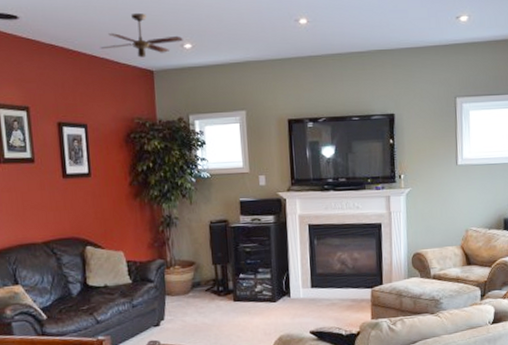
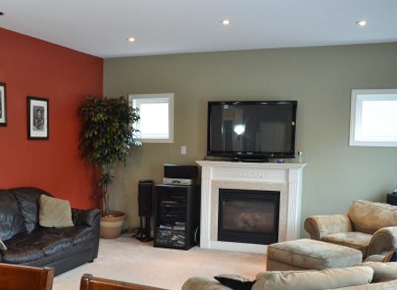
ceiling fan: present [100,12,183,58] -> none [63,12,128,48]

